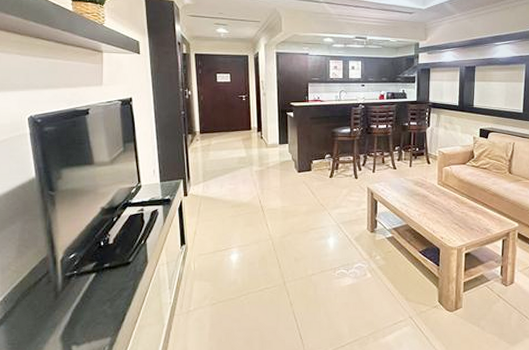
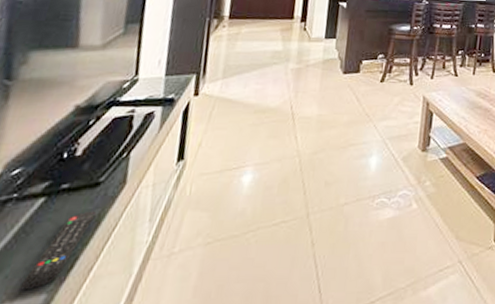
remote control: none [93,282,132,335] -> present [20,210,97,290]

